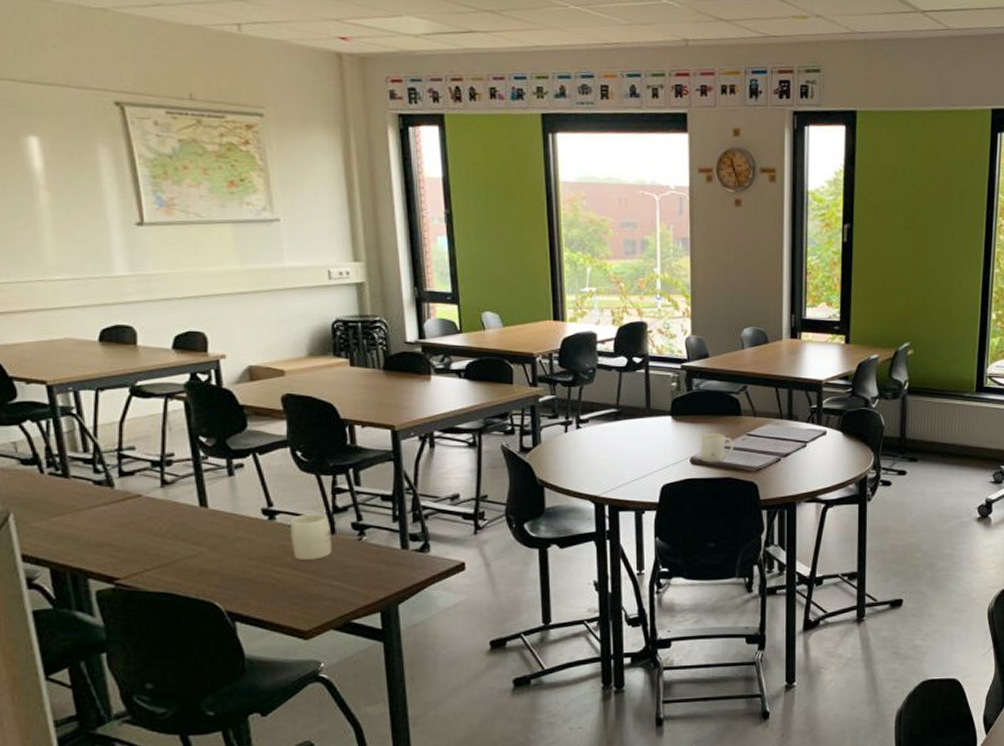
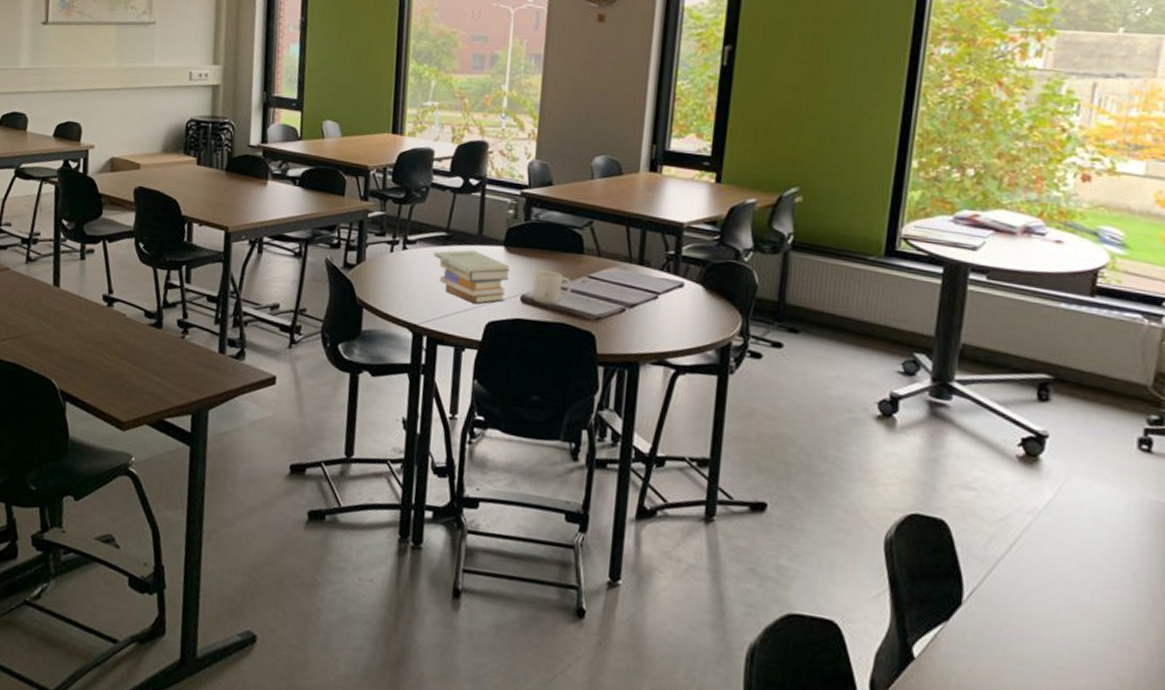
mug: present [290,514,332,560] -> none [123,305,159,352]
books: none [605,422,678,471] -> present [432,249,510,305]

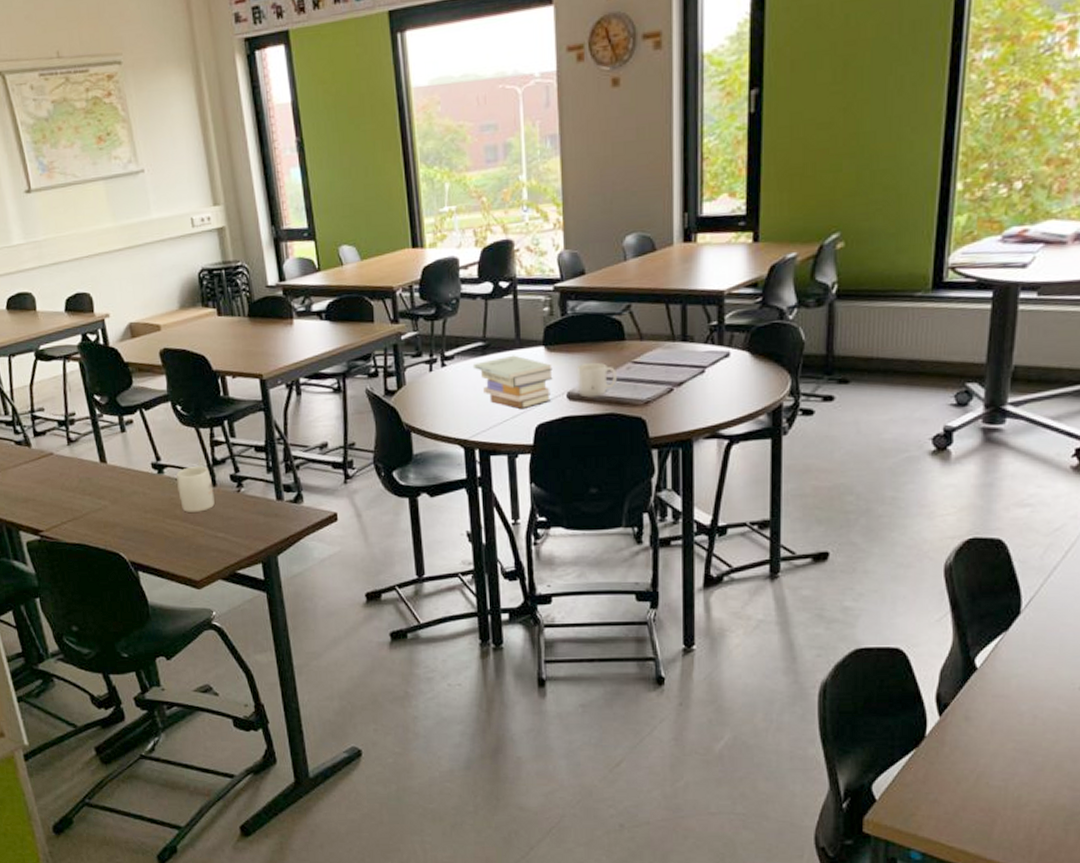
mug: none [123,305,159,352] -> present [176,466,215,512]

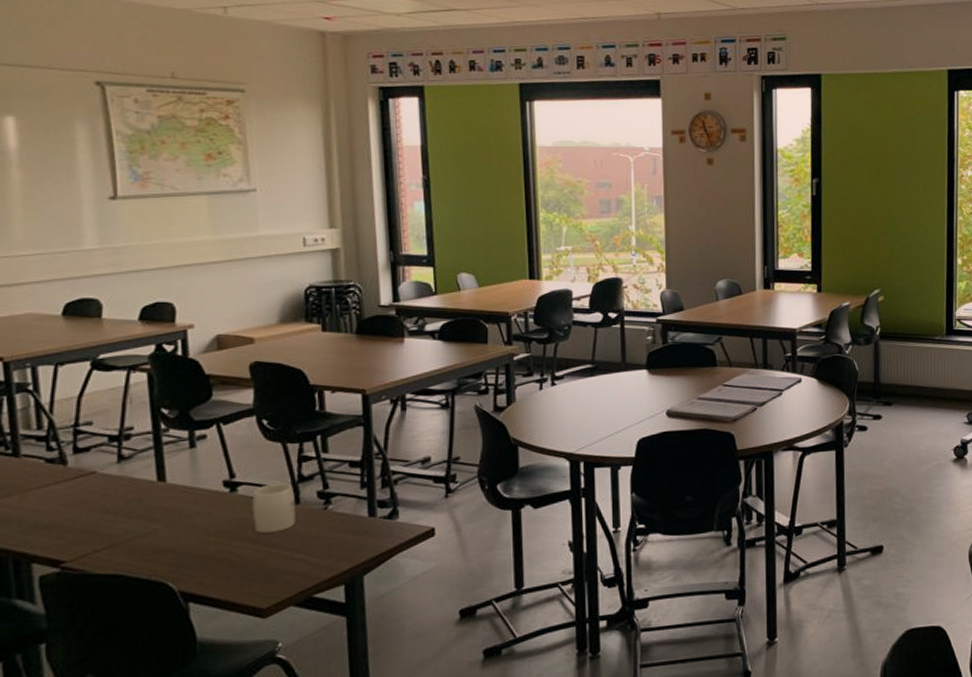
books: present [472,355,553,410] -> none [581,377,654,426]
mug: present [576,362,617,398] -> none [675,384,710,415]

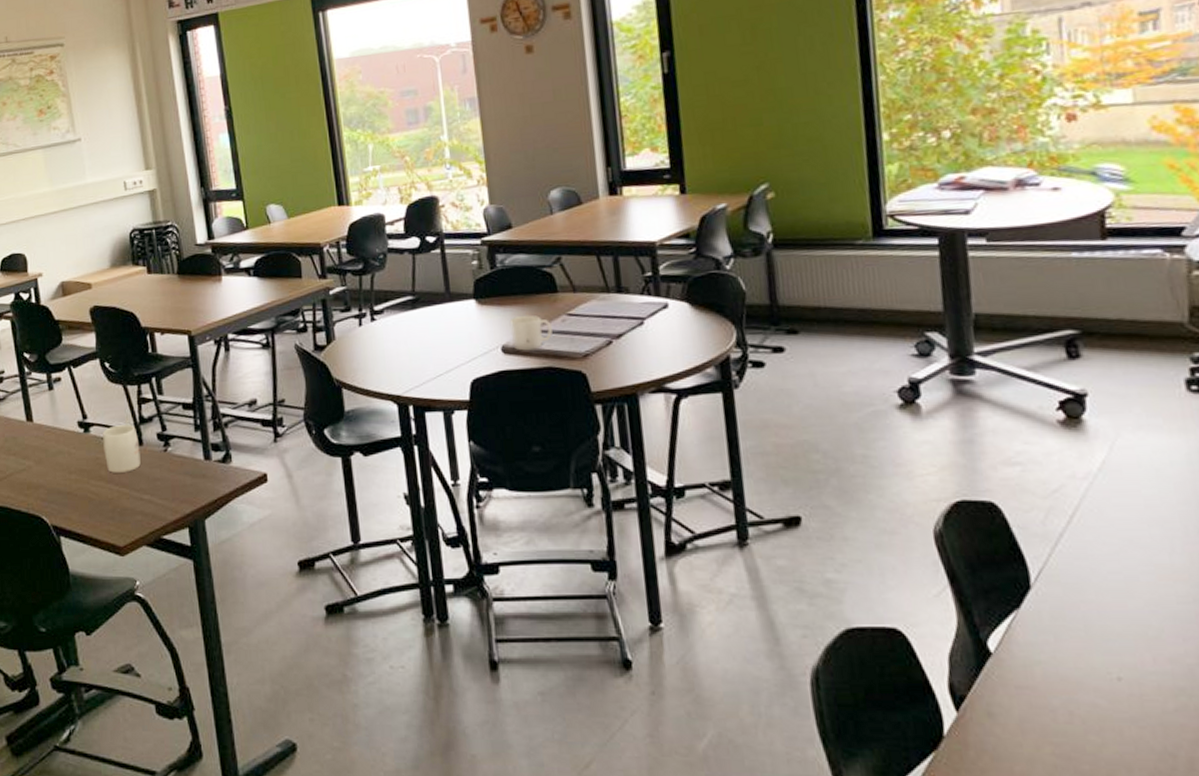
mug: none [675,384,710,415] -> present [509,315,553,351]

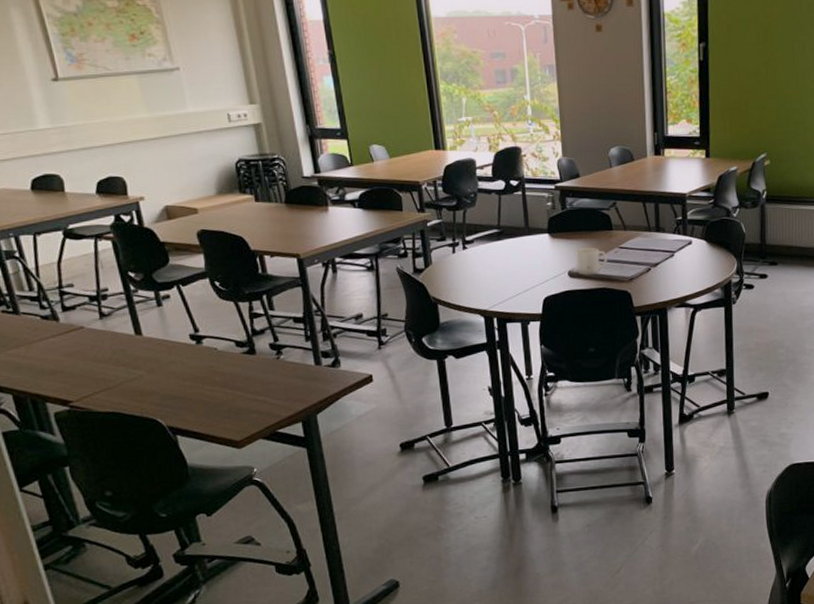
mug: present [103,425,141,473] -> none [215,336,255,379]

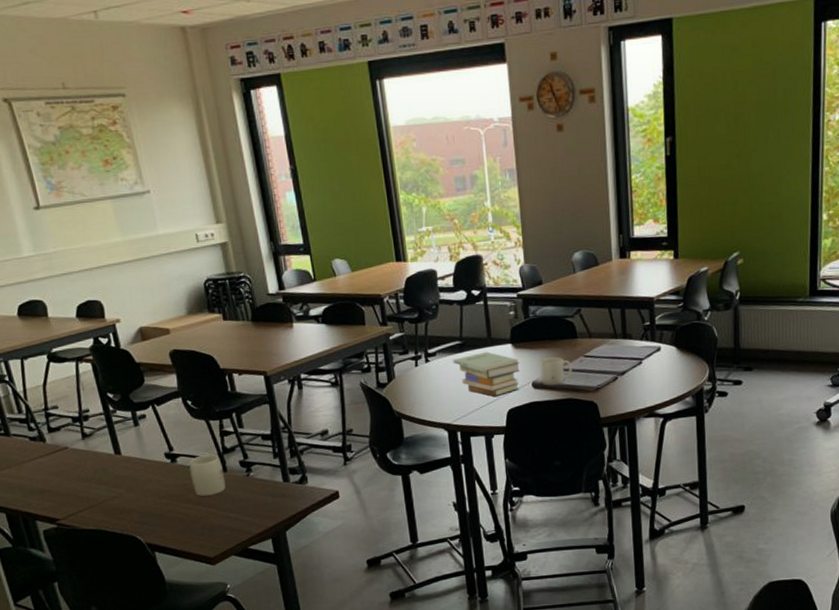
mug: none [215,336,255,379] -> present [189,454,226,496]
books: none [489,240,556,285] -> present [452,351,520,397]

